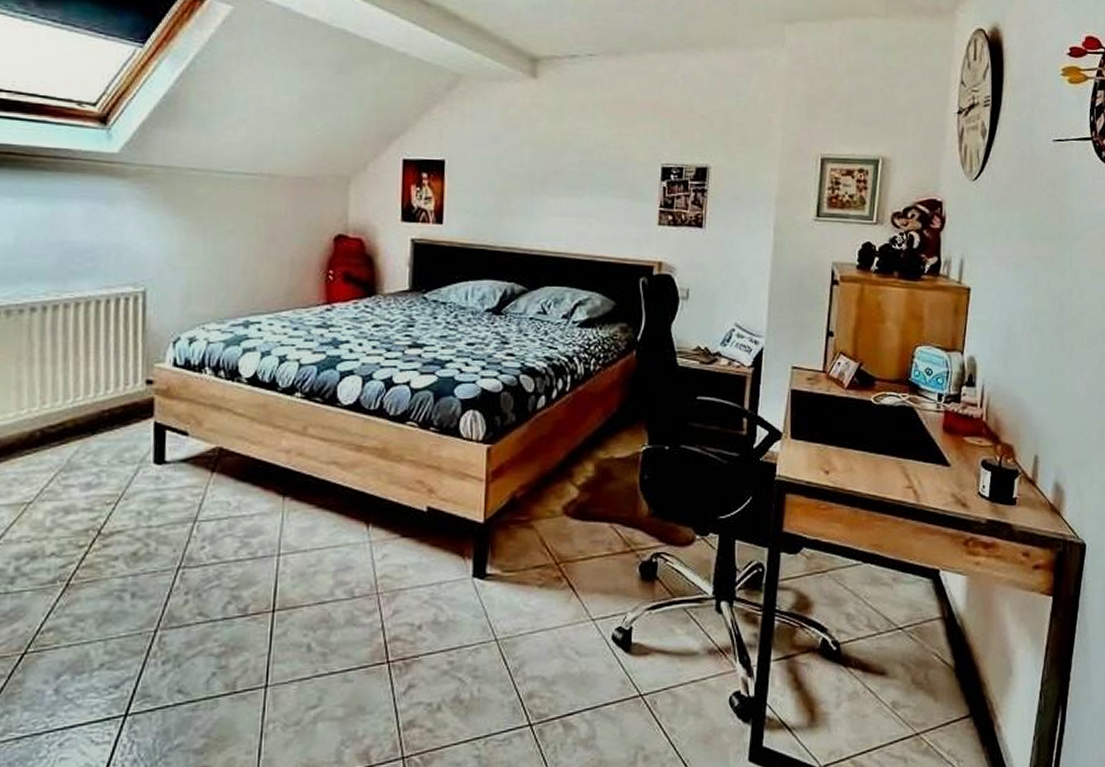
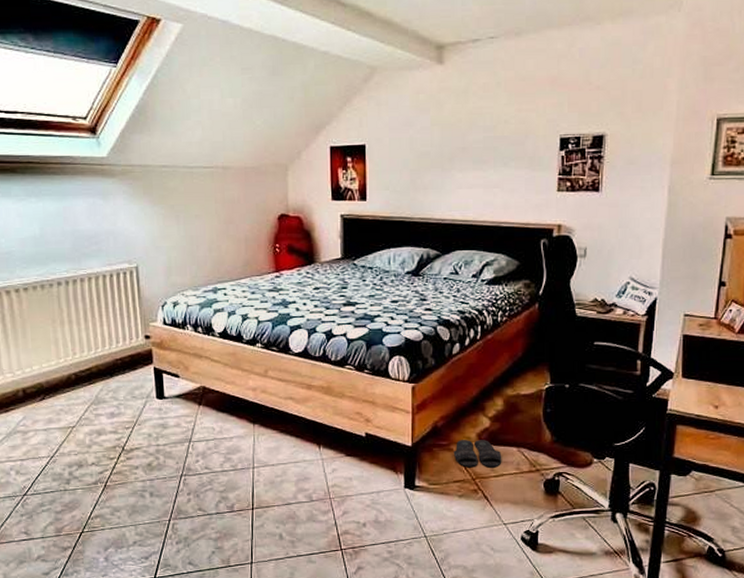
slippers: none [534,514,592,549] -> present [453,440,502,468]

